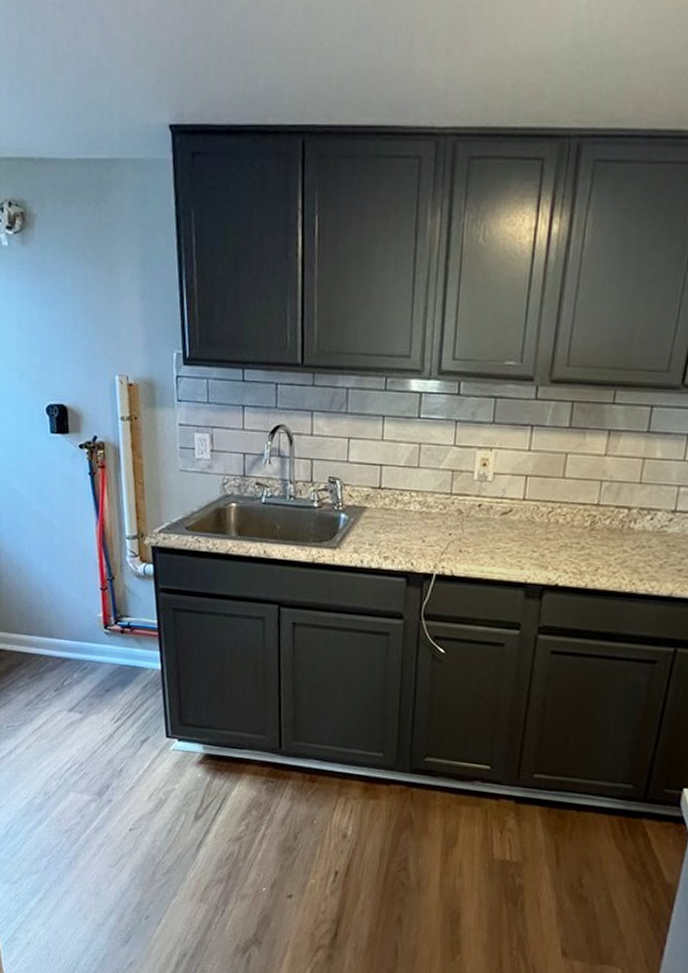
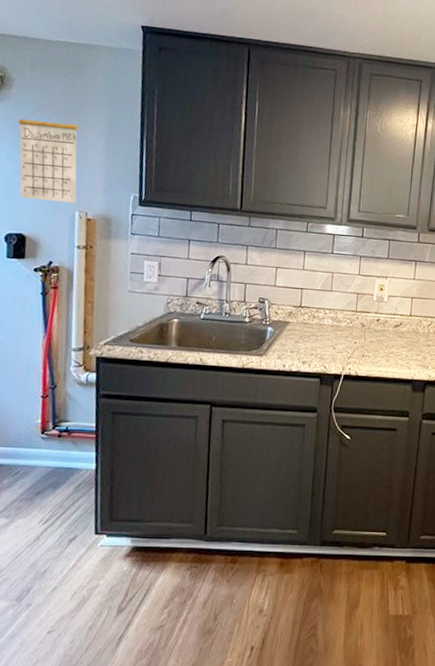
calendar: none [45,242,116,365] -> present [18,104,78,203]

